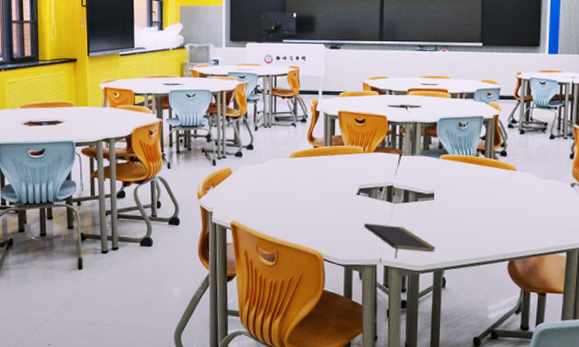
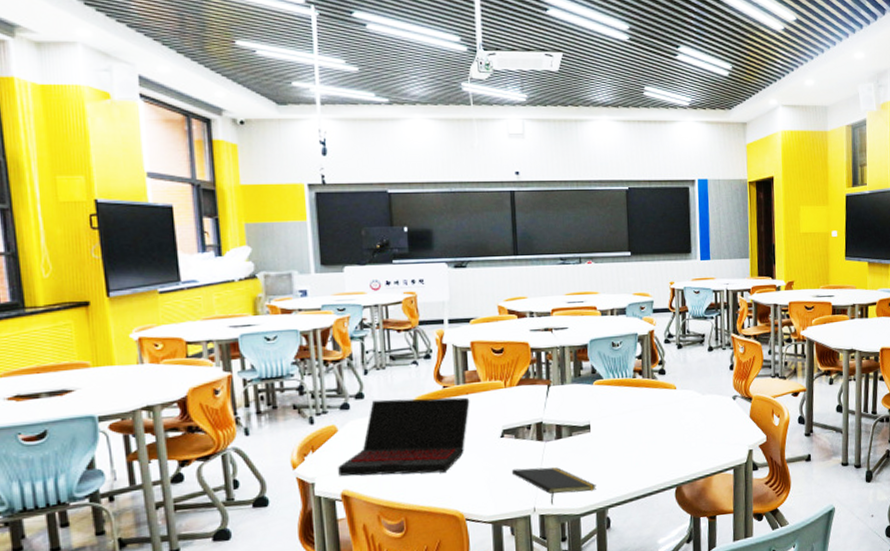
laptop: none [230,152,334,218] -> present [338,397,470,476]

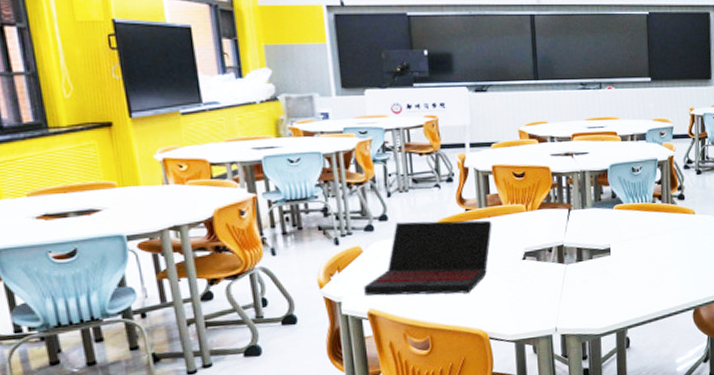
notepad: present [511,467,597,504] -> none [533,288,616,324]

